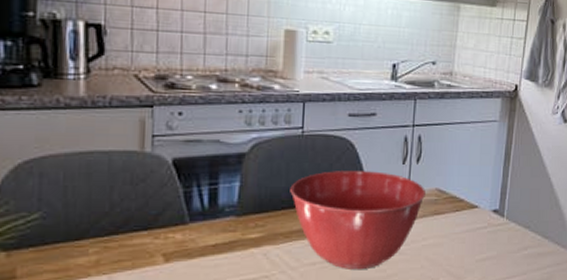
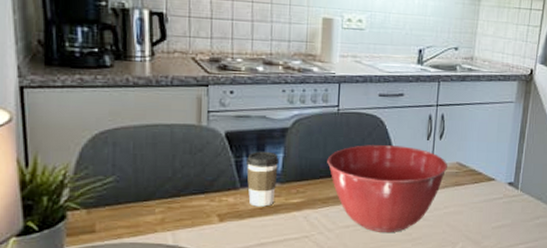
coffee cup: none [197,180,236,244] -> present [246,151,280,207]

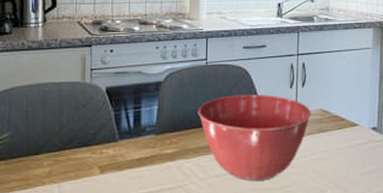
coffee cup: present [246,151,280,207] -> none [125,104,155,158]

